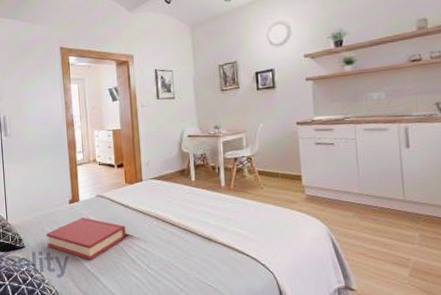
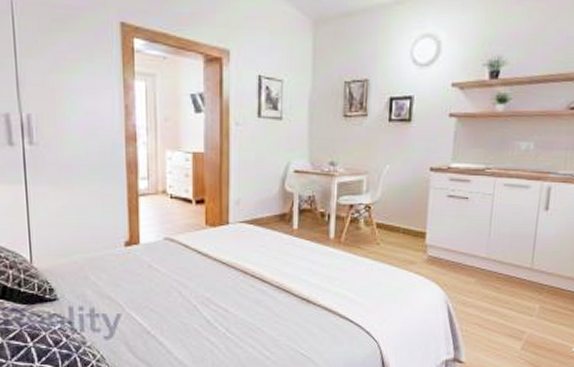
hardback book: present [46,218,126,260] -> none [90,266,201,319]

